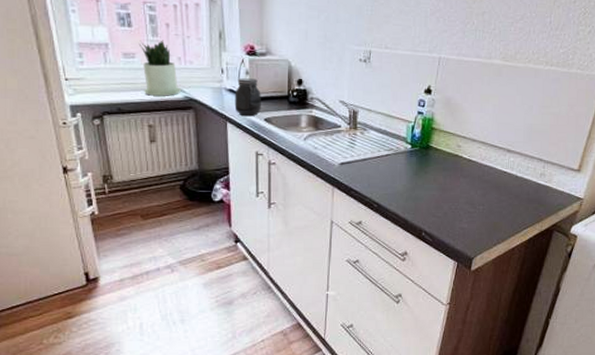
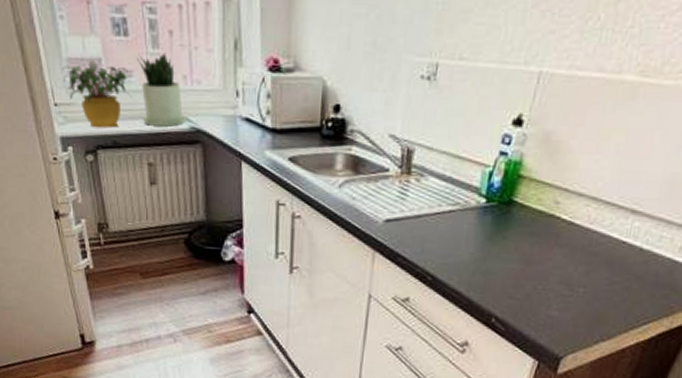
potted flower: none [72,45,134,98] -> present [61,60,132,129]
jar: present [234,78,261,117] -> none [251,103,286,155]

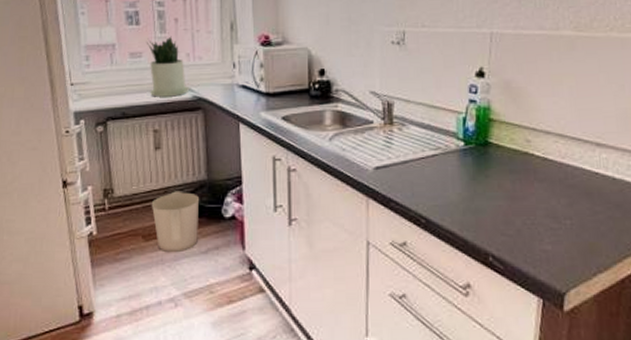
potted flower: present [61,60,132,129] -> none [79,46,141,102]
mug: none [148,230,199,292] -> present [151,191,200,253]

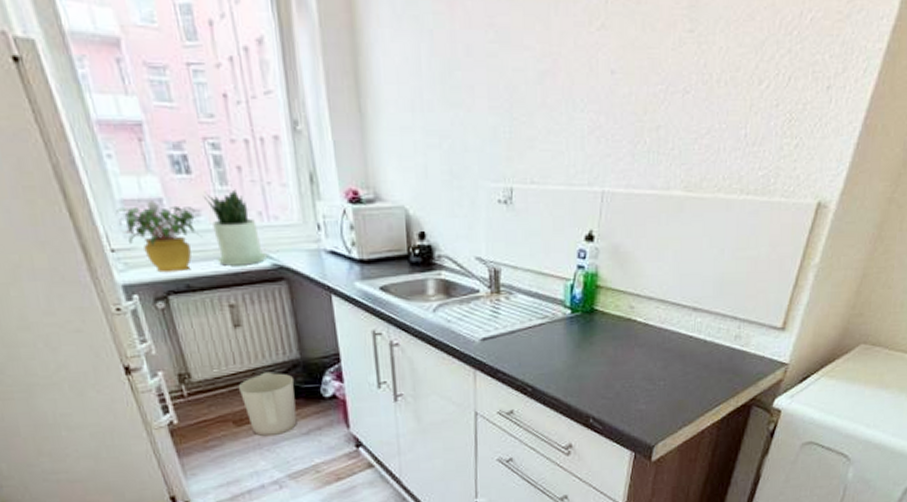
potted flower: none [79,46,141,102] -> present [115,201,203,273]

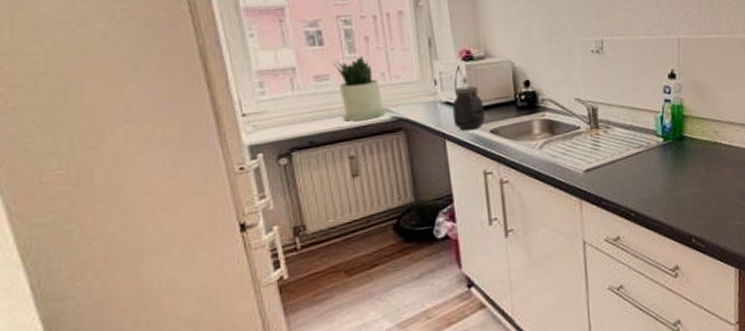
potted flower: present [115,201,203,273] -> none [250,70,329,132]
mug: present [238,372,297,437] -> none [352,217,409,285]
jar: none [338,234,374,286] -> present [452,86,485,131]

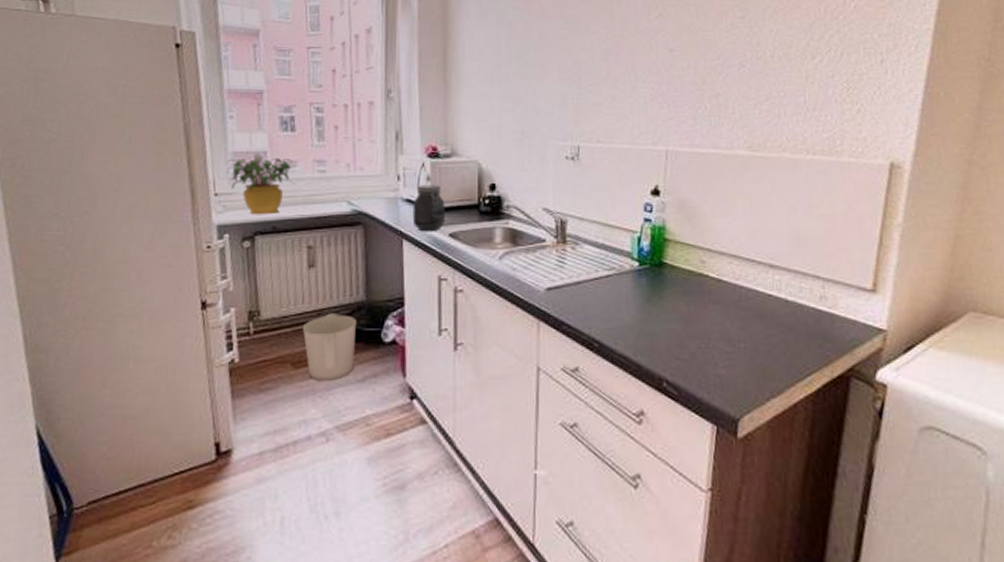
potted flower: none [250,70,329,132] -> present [225,153,295,215]
planter: present [332,55,388,122] -> none [301,144,350,210]
mug: none [352,217,409,285] -> present [302,313,357,382]

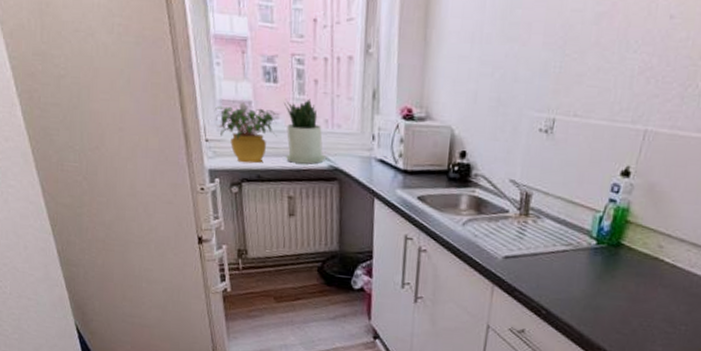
planter: none [301,144,350,210] -> present [283,98,327,164]
mug: present [302,313,357,382] -> none [283,258,331,316]
jar: present [412,185,445,232] -> none [384,147,416,193]

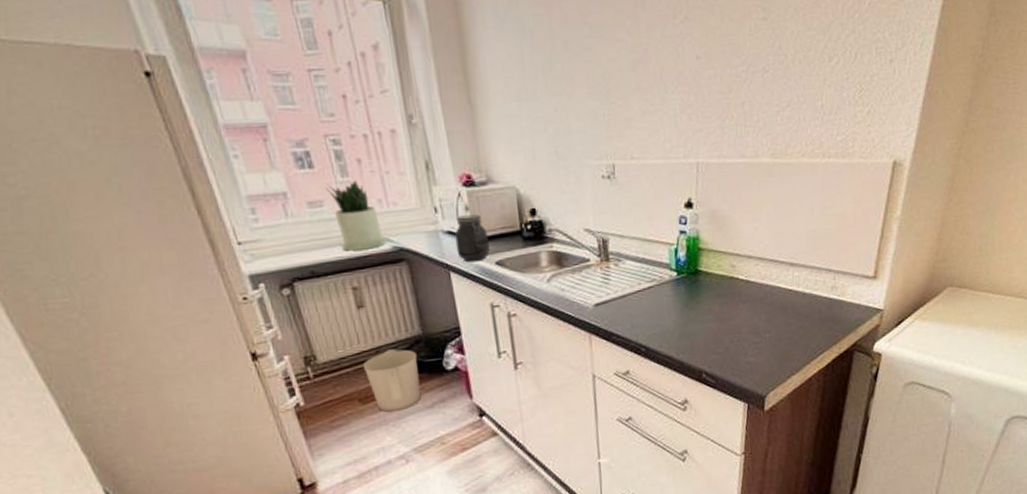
potted flower: present [214,102,277,164] -> none [241,195,326,261]
mug: none [283,258,331,316] -> present [362,349,422,413]
jar: none [384,147,416,193] -> present [454,214,490,262]

